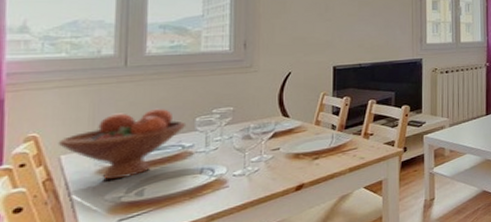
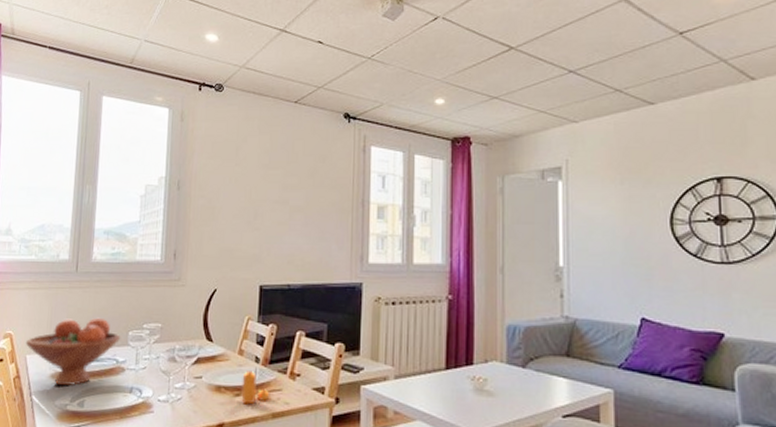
pepper shaker: none [320,137,347,165] -> present [241,371,270,405]

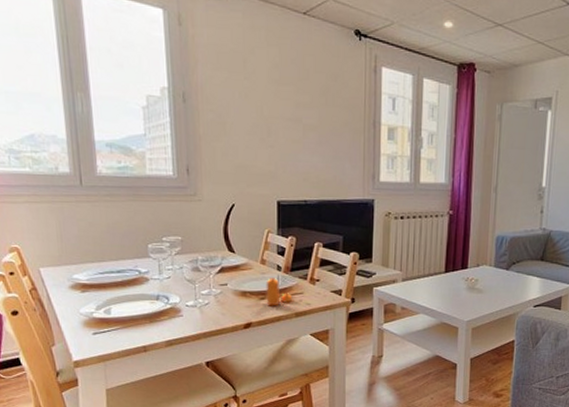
fruit bowl: present [25,317,121,387] -> none [36,231,141,296]

